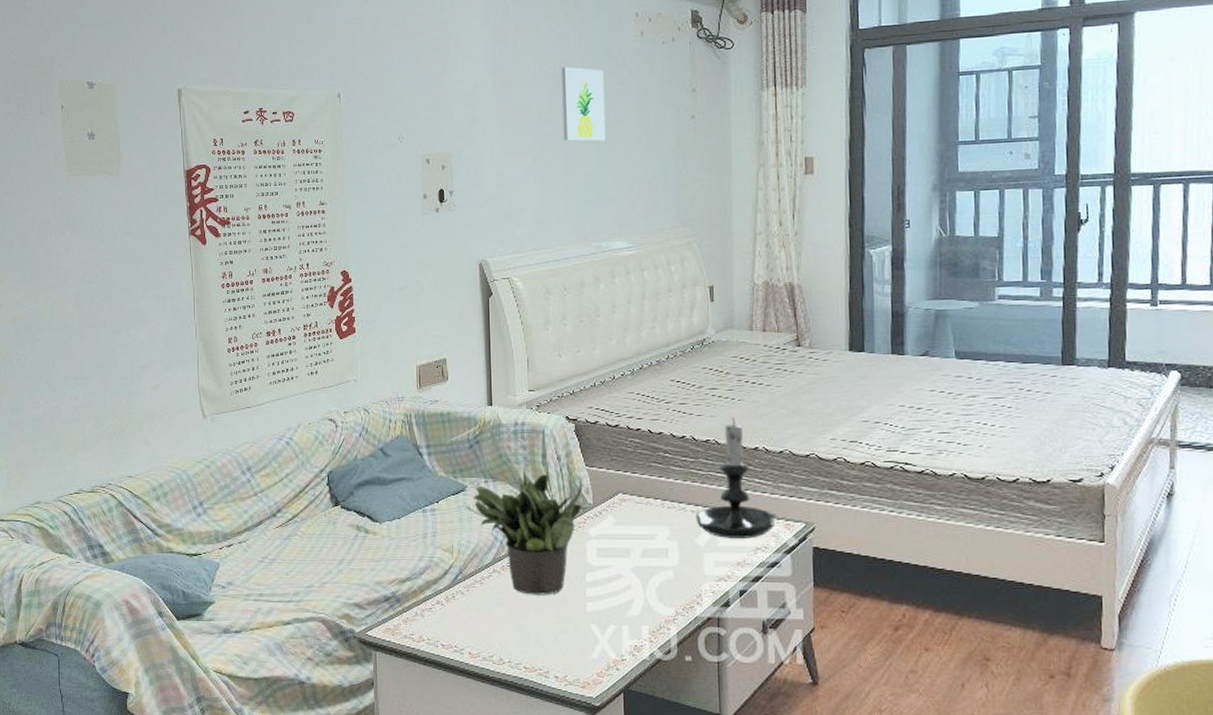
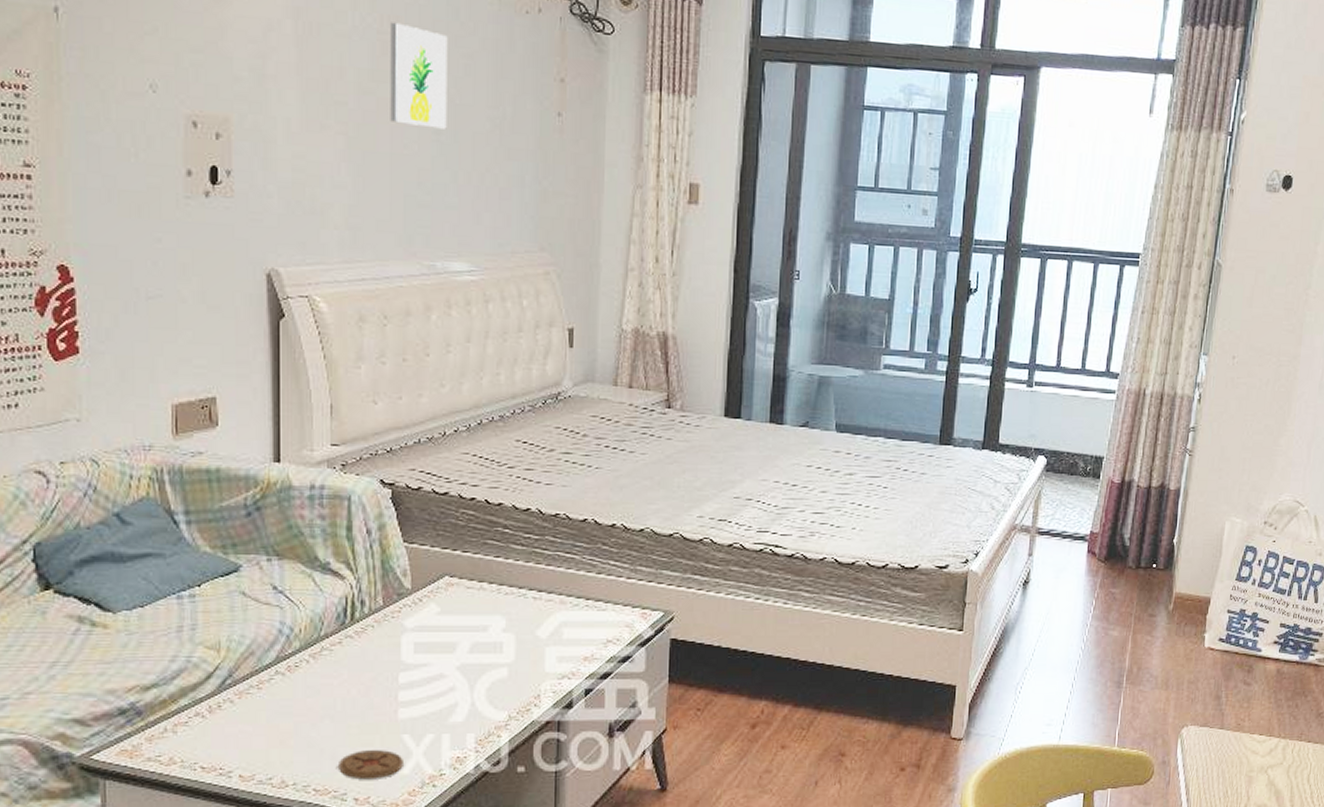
potted plant: present [473,468,583,595] -> none [249,543,400,701]
coaster: none [542,636,592,661] -> present [339,750,403,780]
candle holder: present [695,417,778,538] -> none [538,488,634,629]

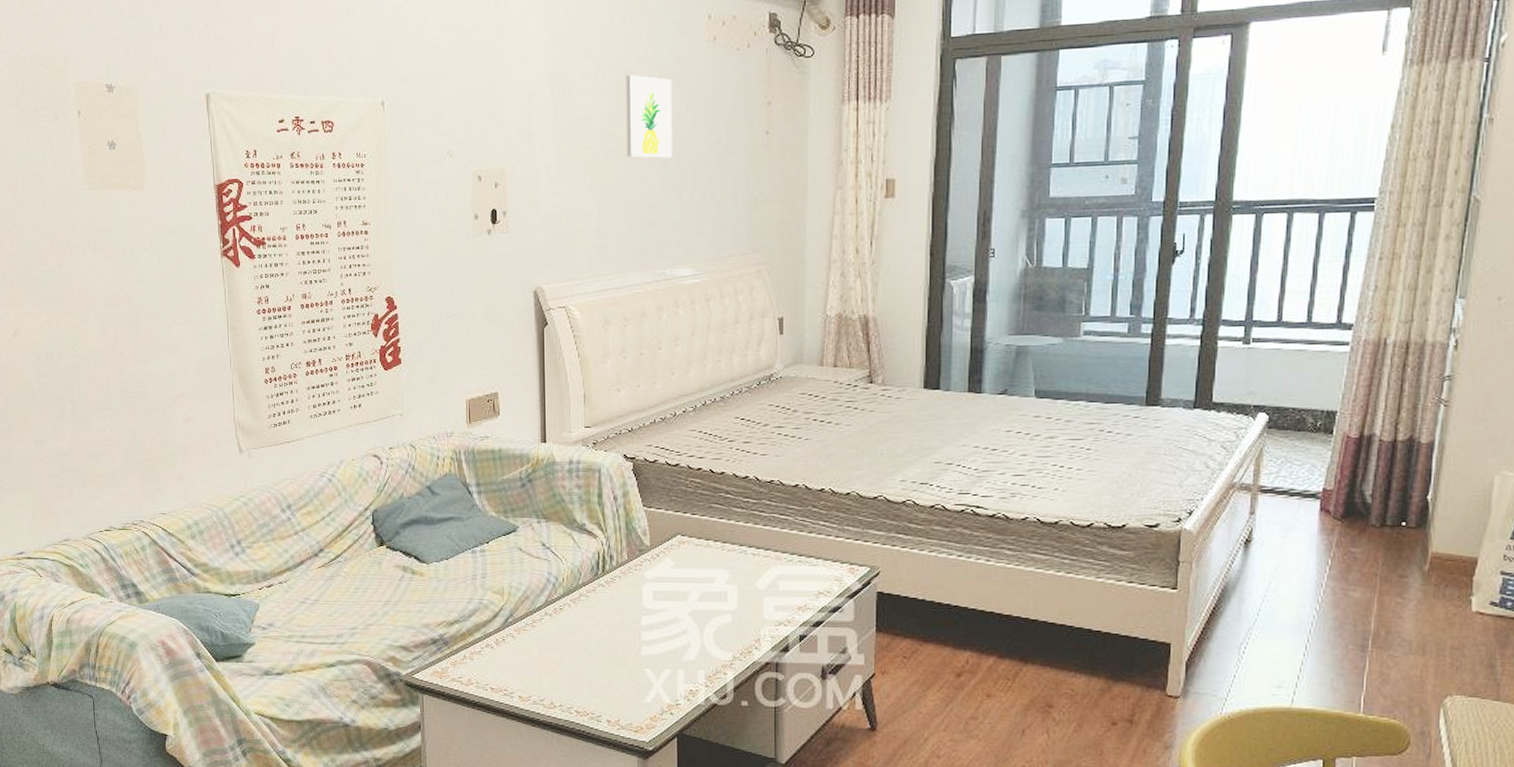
coaster: present [339,750,403,780] -> none [595,681,646,705]

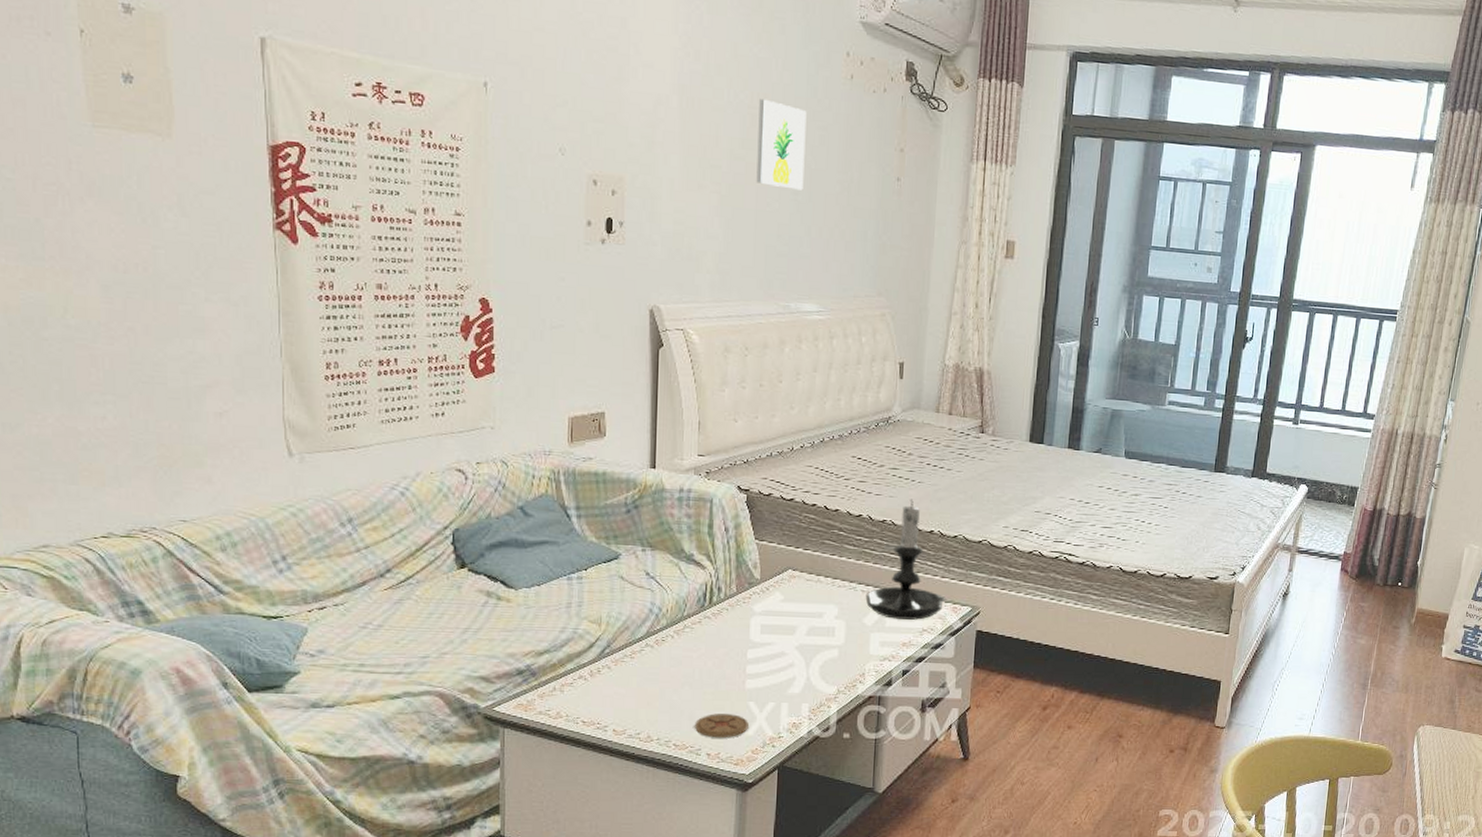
coaster: none [595,681,646,705] -> present [695,714,749,738]
candle holder: none [756,457,842,582] -> present [865,499,946,620]

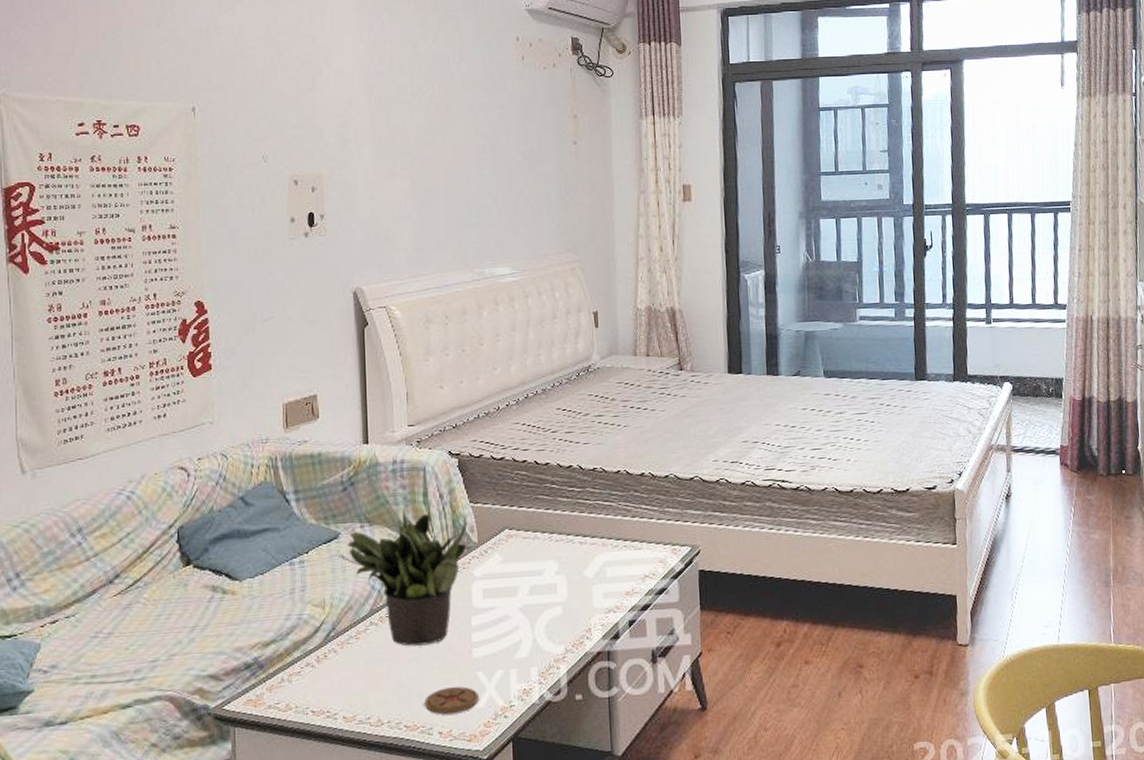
potted plant: none [627,537,751,672] -> present [347,509,468,646]
wall art: present [756,98,807,190] -> none [440,88,488,165]
candle holder: present [865,499,946,620] -> none [584,443,665,568]

